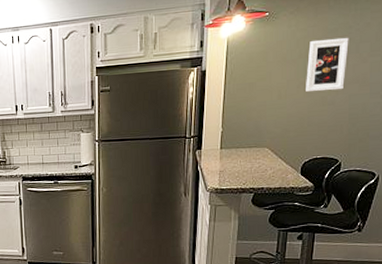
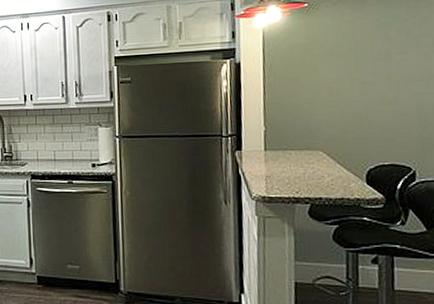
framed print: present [306,37,349,92] -> none [359,30,407,90]

